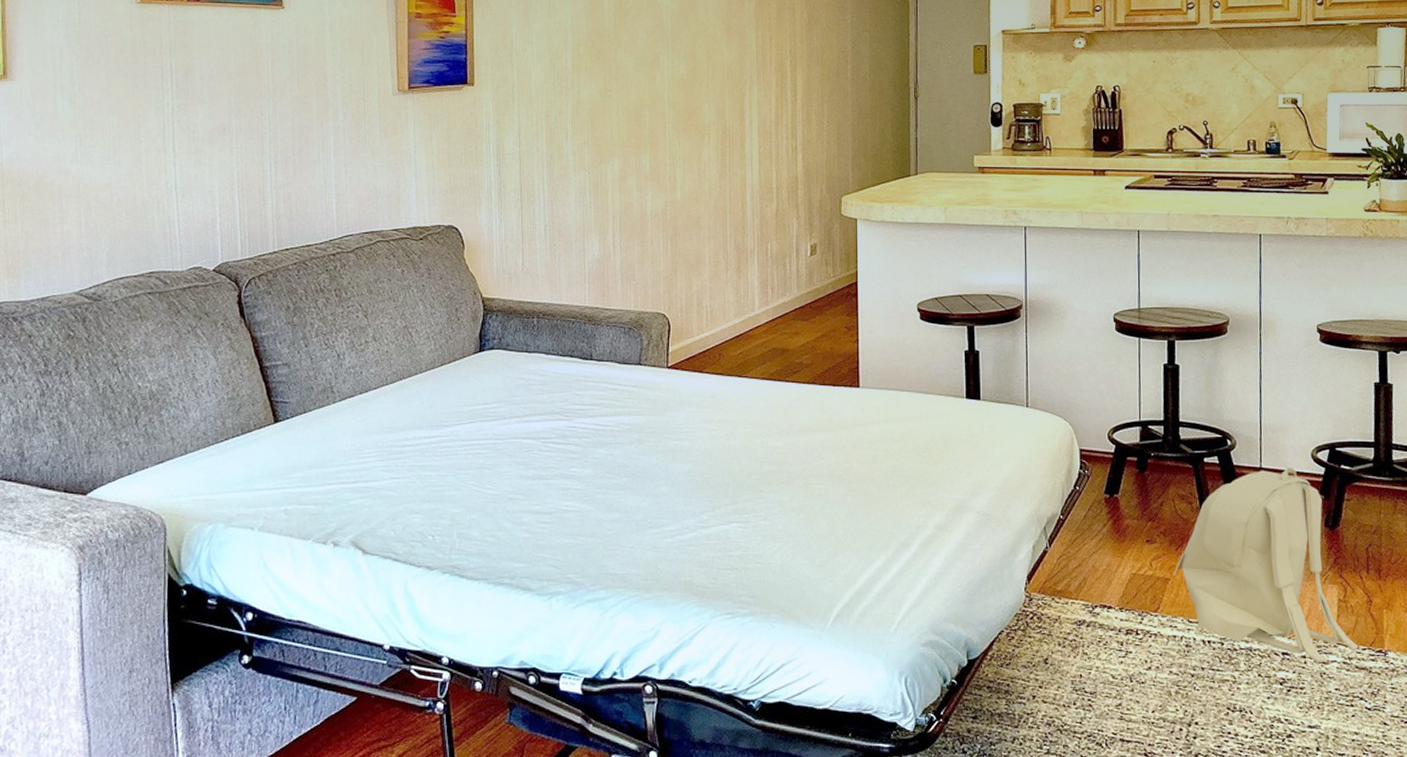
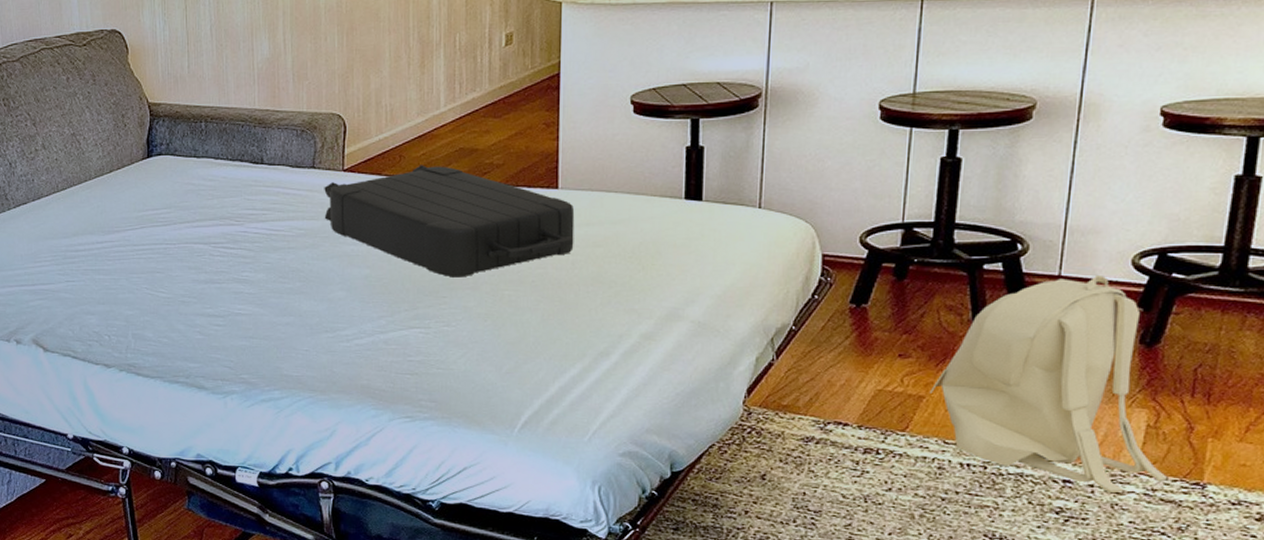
suitcase: none [649,363,875,472] -> present [324,165,575,278]

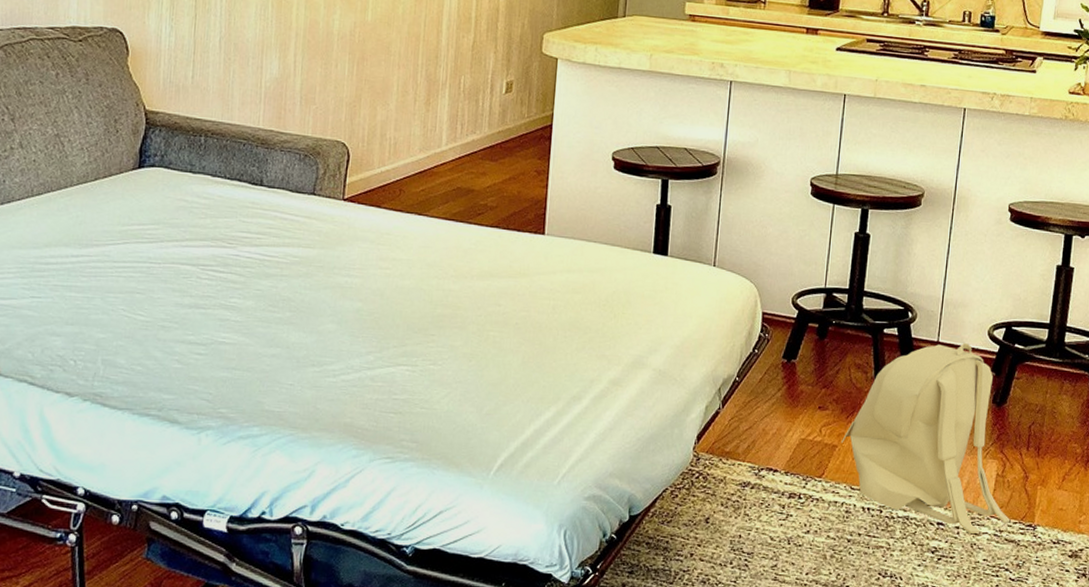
suitcase: present [324,165,575,278] -> none [320,200,558,316]

